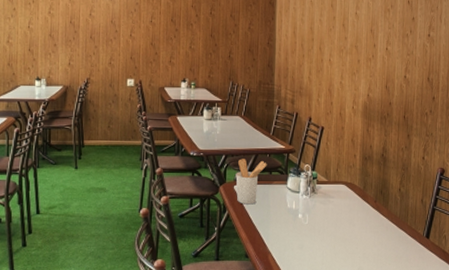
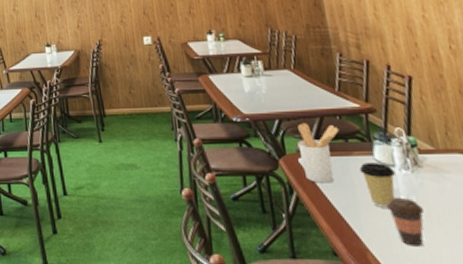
coffee cup: none [275,190,299,223] -> present [359,163,397,208]
coffee cup: none [288,216,312,249] -> present [386,198,425,247]

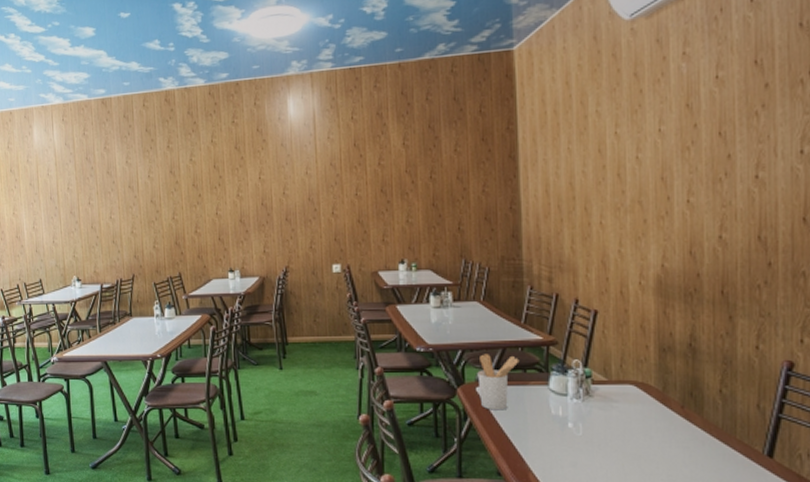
coffee cup: present [359,163,397,208] -> none [533,392,568,433]
coffee cup: present [386,198,425,247] -> none [554,425,589,468]

